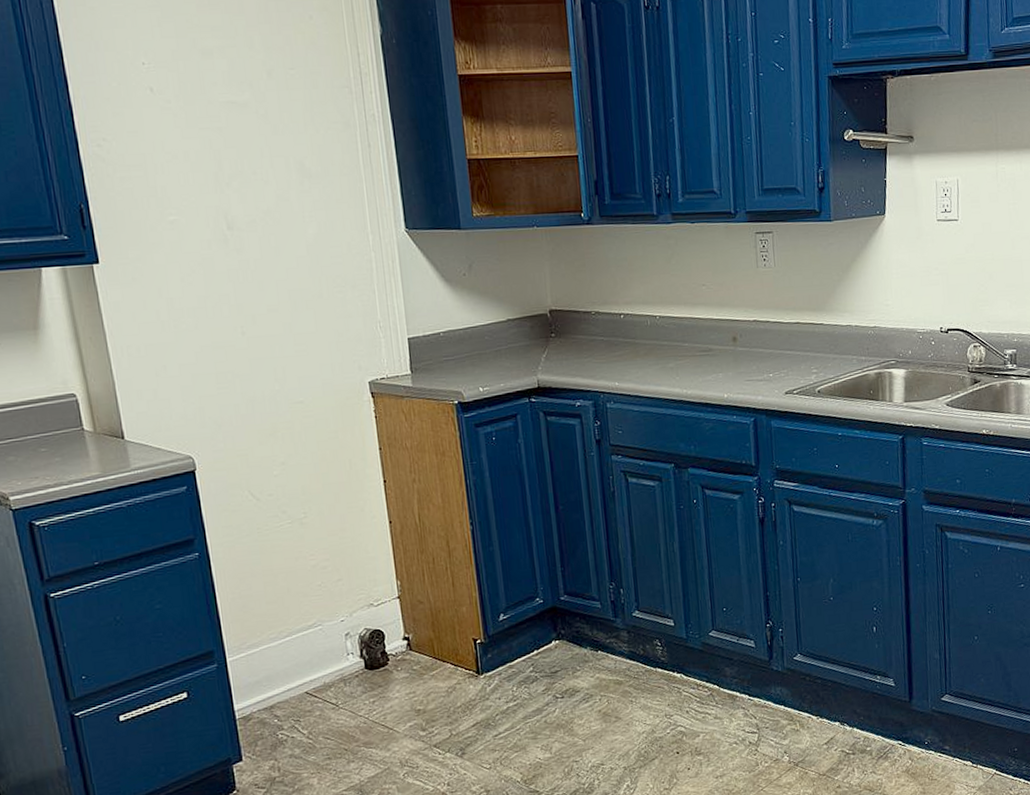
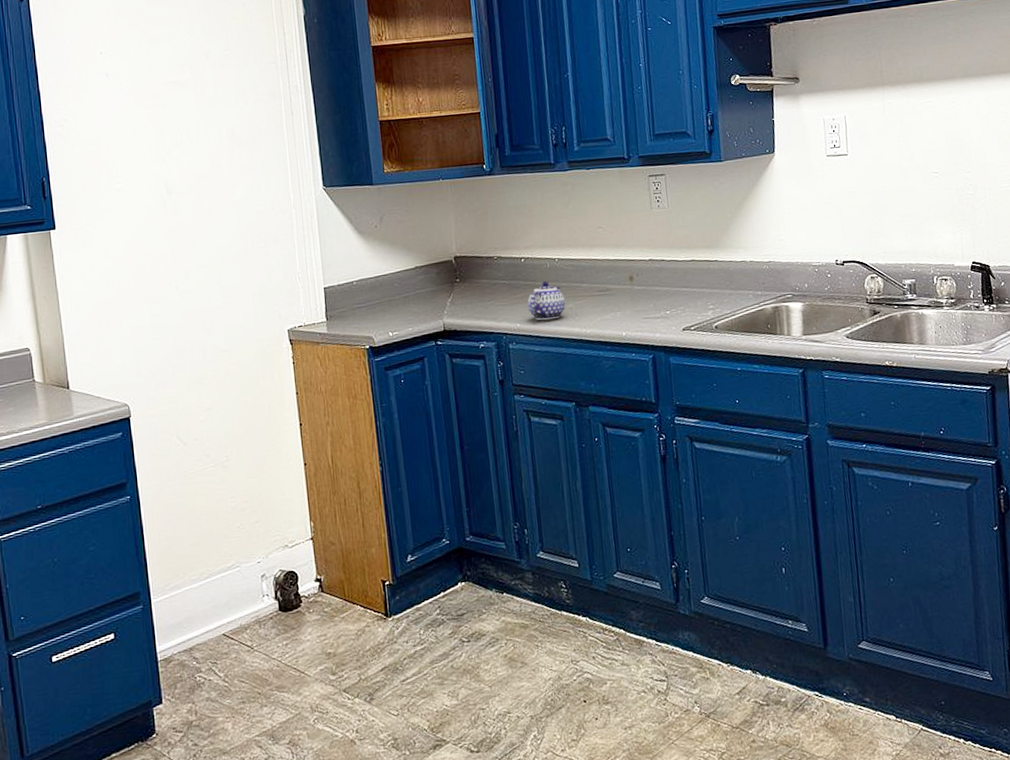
teapot: none [627,339,667,380] -> present [527,281,566,321]

